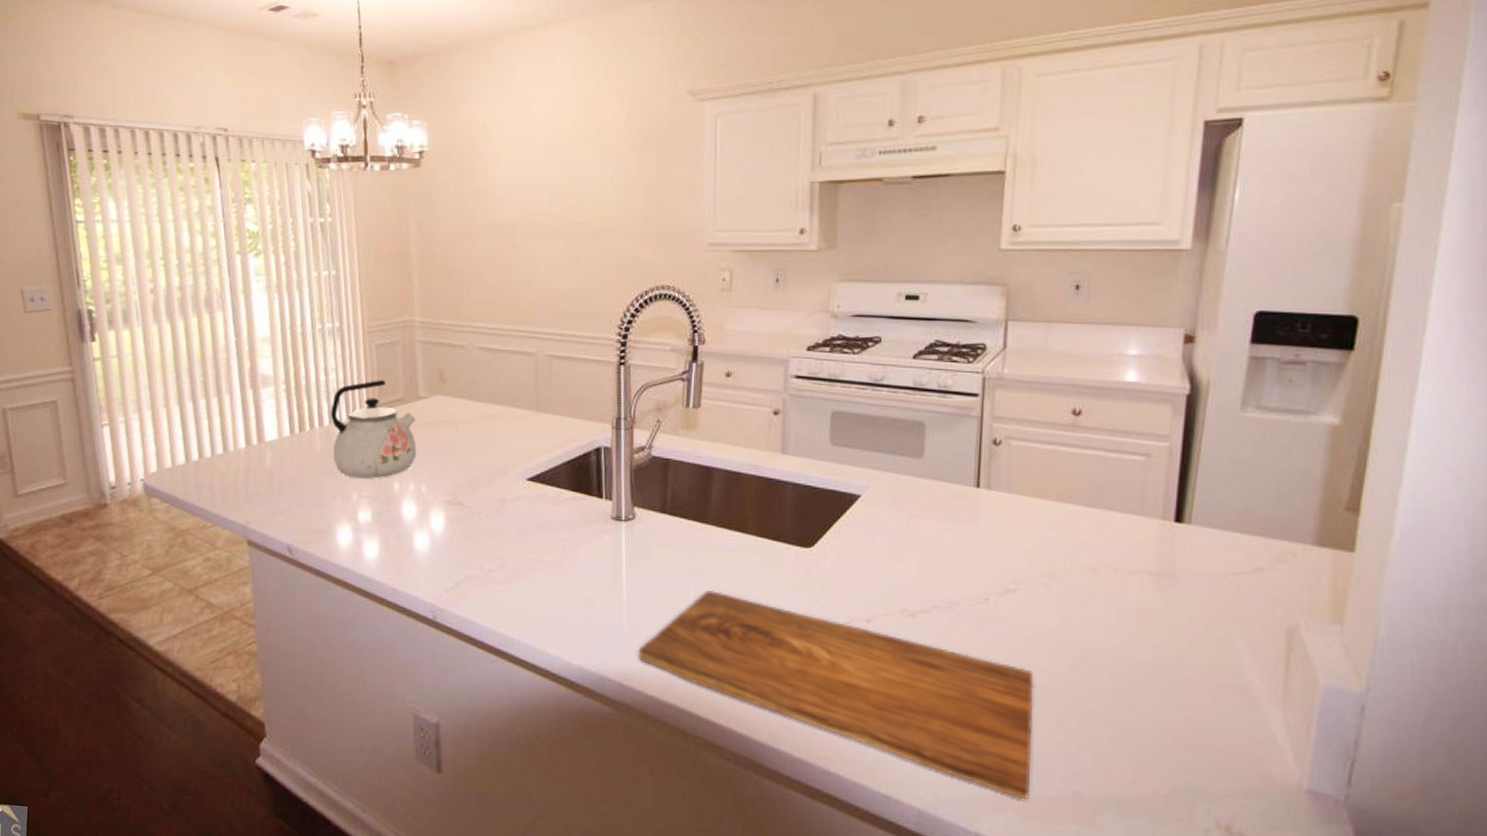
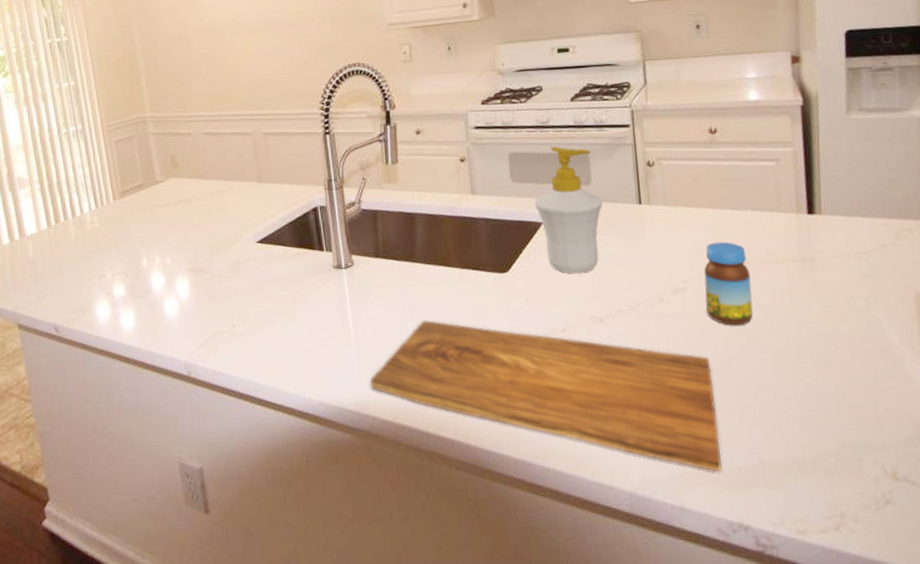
kettle: present [330,379,417,479] -> none [80,170,159,259]
soap bottle: none [854,409,934,559] -> present [535,146,603,274]
jar: none [1038,541,1095,640] -> present [703,241,753,326]

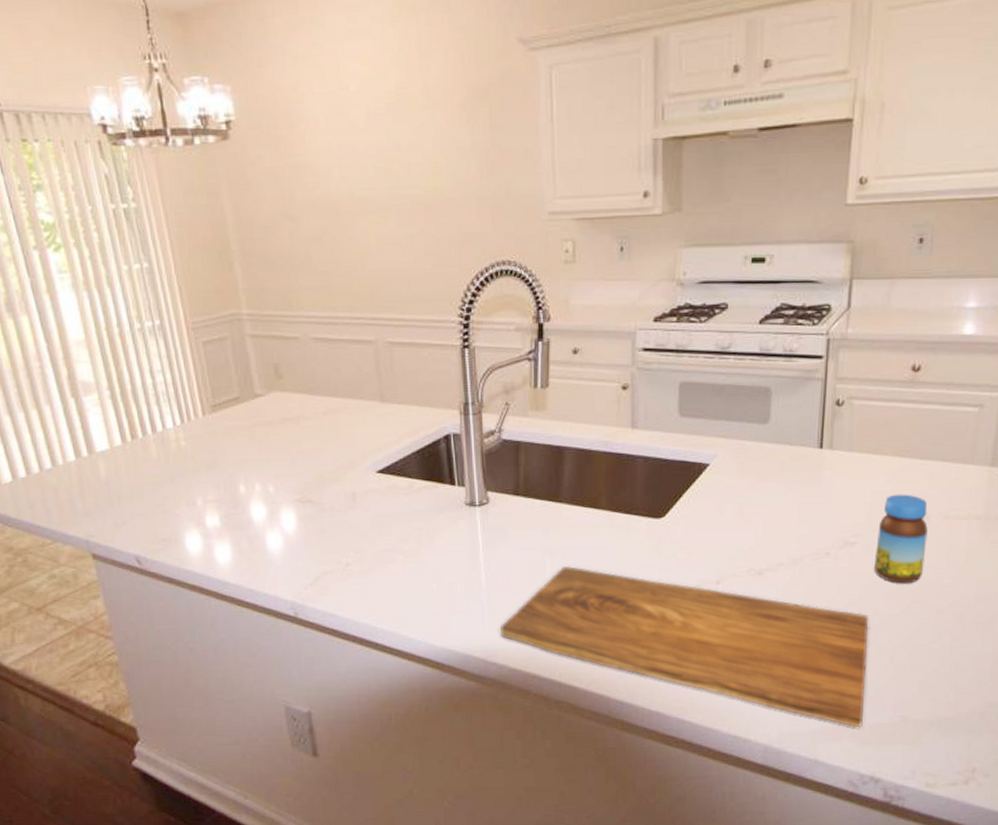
soap bottle: present [535,146,603,274] -> none [703,377,779,523]

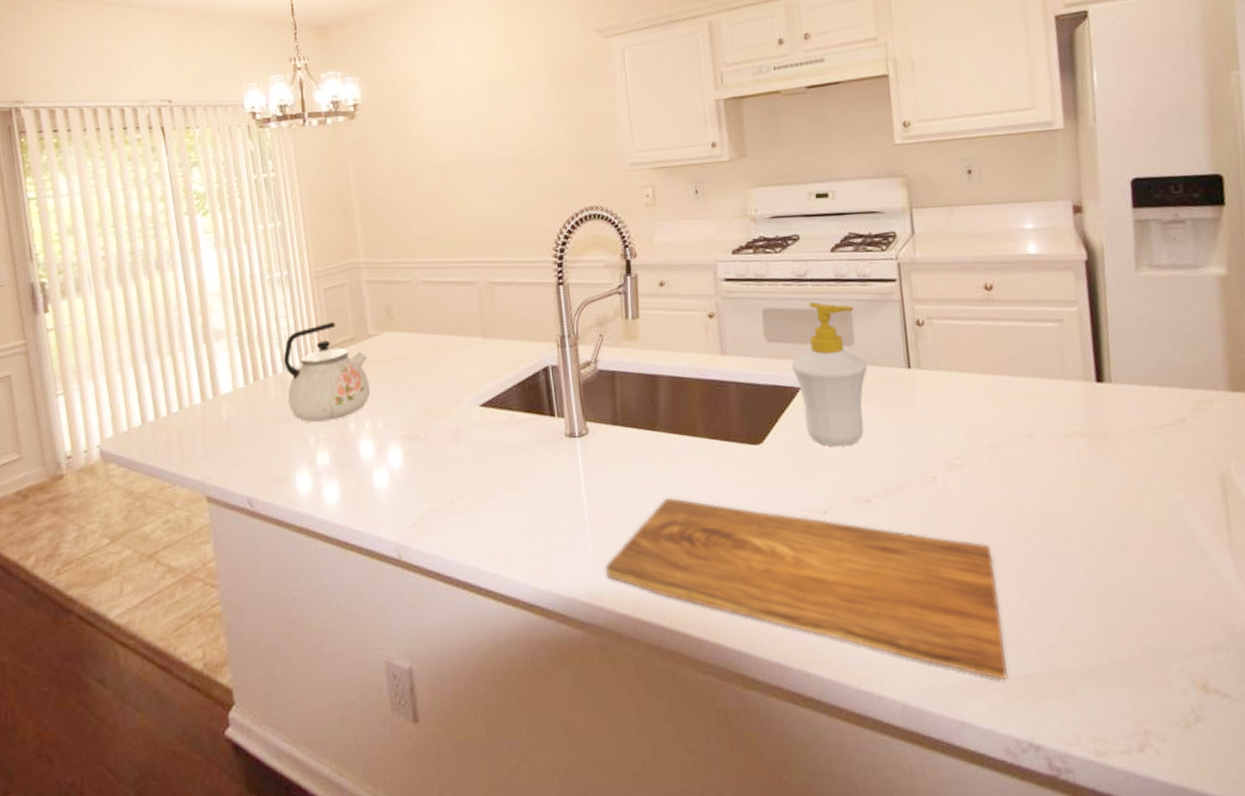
kettle: none [162,378,260,483] -> present [283,321,371,422]
soap bottle: none [703,377,779,523] -> present [792,302,868,447]
jar: present [874,494,928,584] -> none [982,412,1039,509]

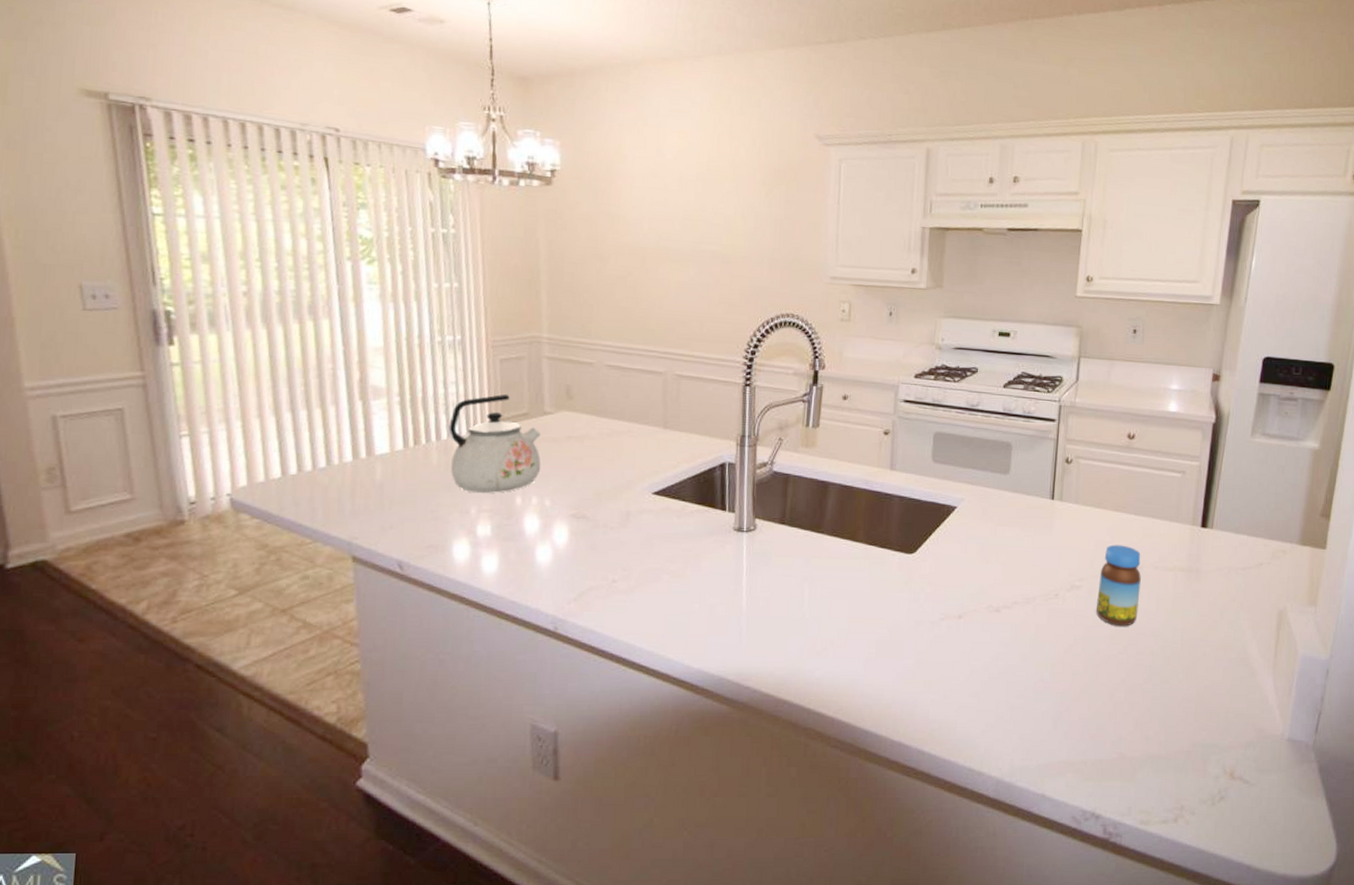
cutting board: present [606,498,1008,681] -> none [756,594,1092,764]
soap bottle: present [792,302,868,447] -> none [952,431,1018,562]
jar: none [982,412,1039,509] -> present [1096,544,1141,627]

